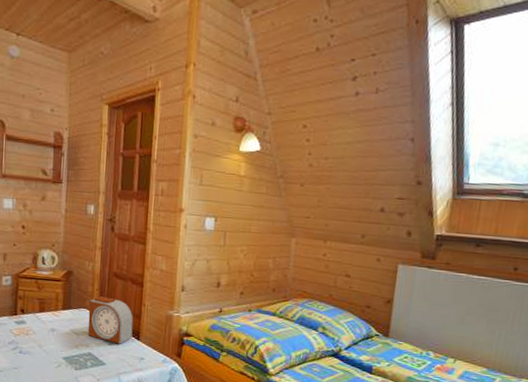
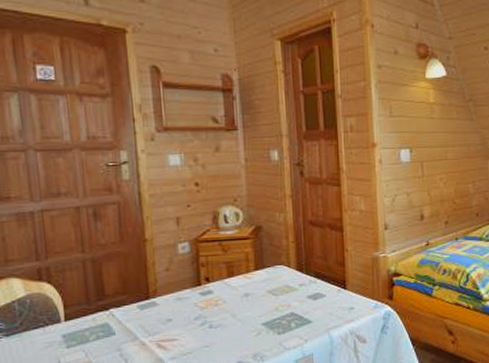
alarm clock: present [88,296,134,344] -> none [285,248,338,298]

